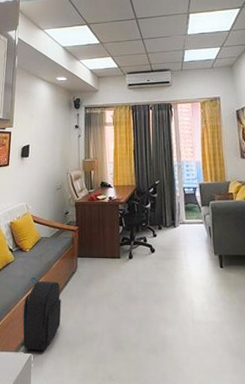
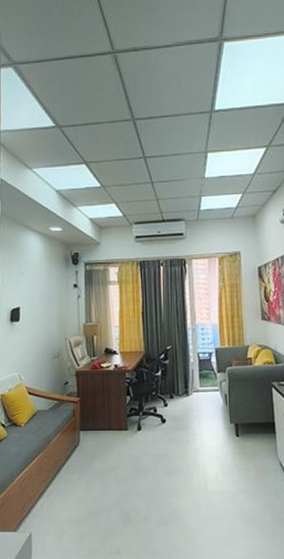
backpack: present [21,277,61,351] -> none [19,453,63,529]

